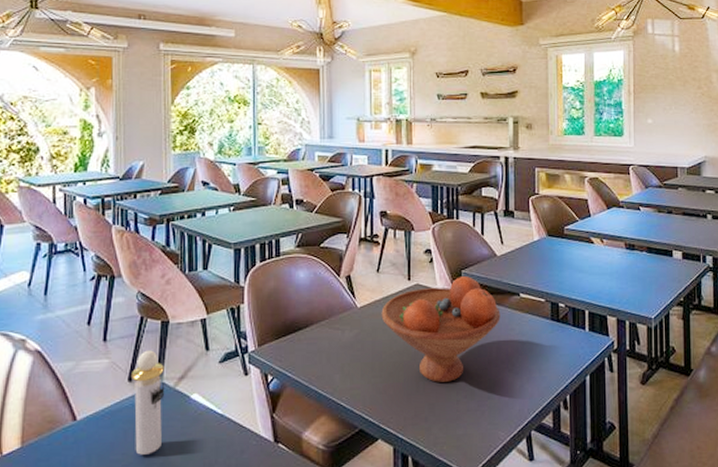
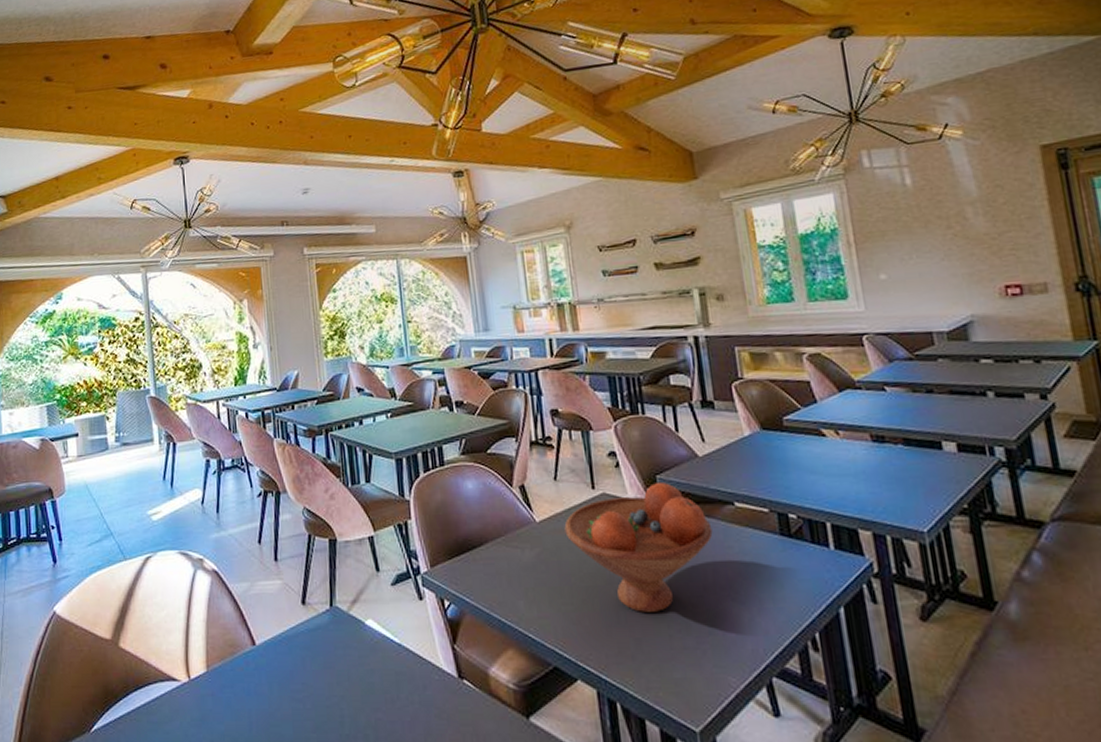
perfume bottle: present [130,350,165,455] -> none [303,571,340,686]

